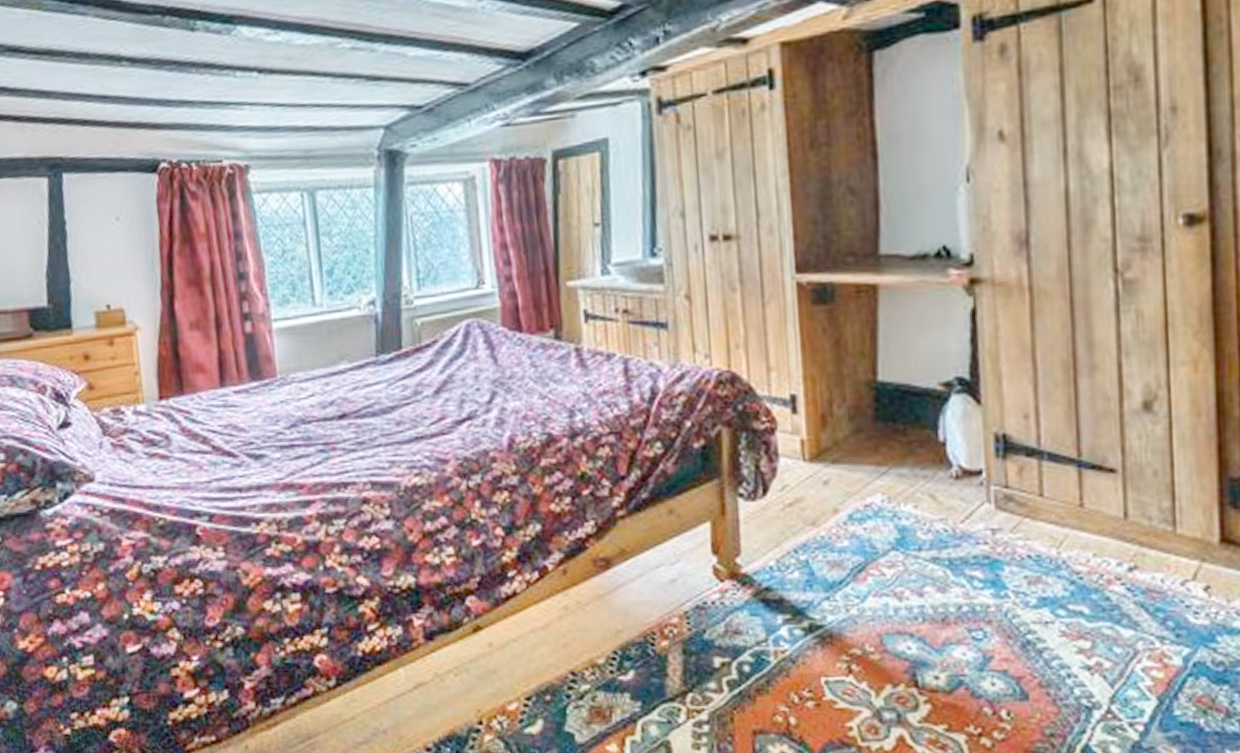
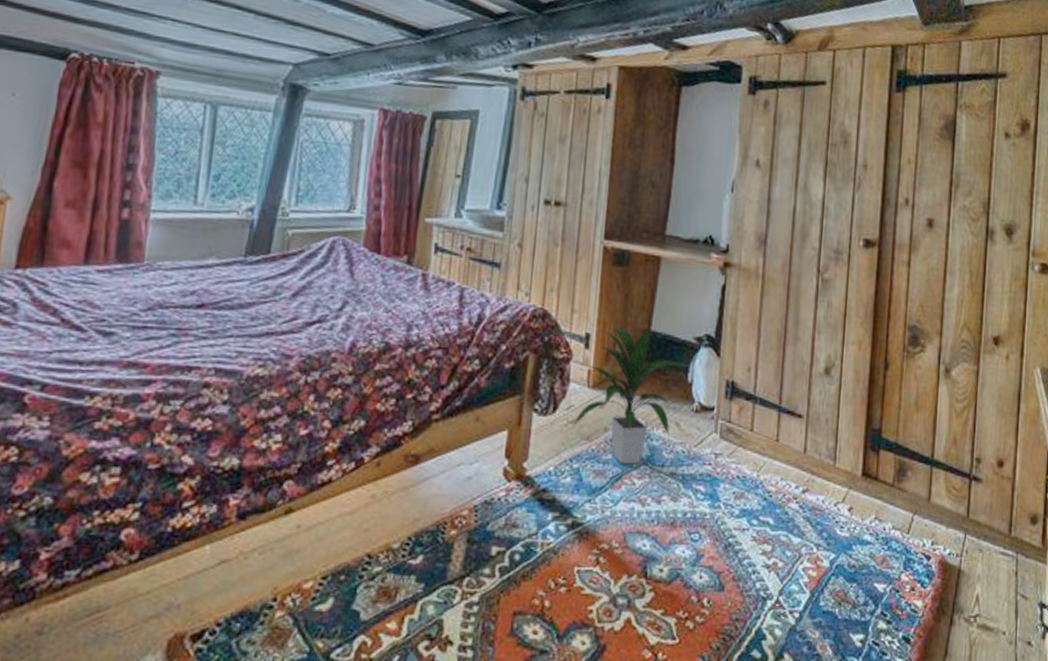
indoor plant: none [791,379,939,551] -> present [572,327,690,465]

